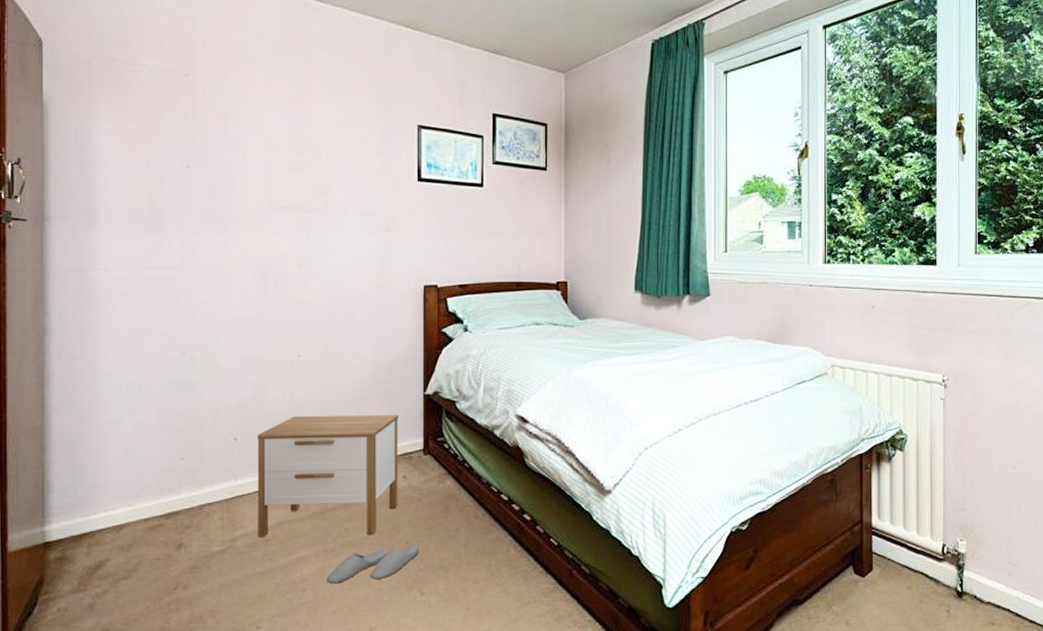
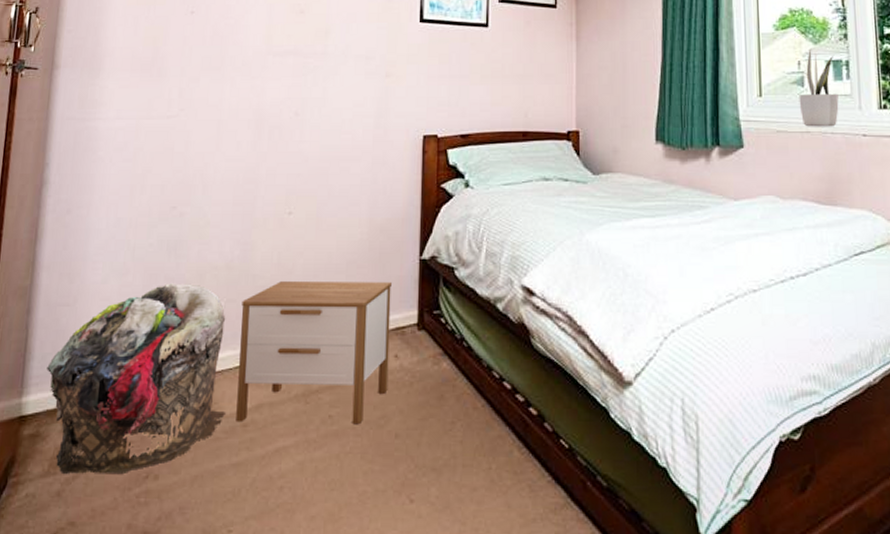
laundry basket: none [67,421,247,591] -> present [47,283,226,475]
slippers: present [326,544,419,584] -> none [306,438,410,483]
potted plant: none [758,211,791,279] -> present [799,48,839,127]

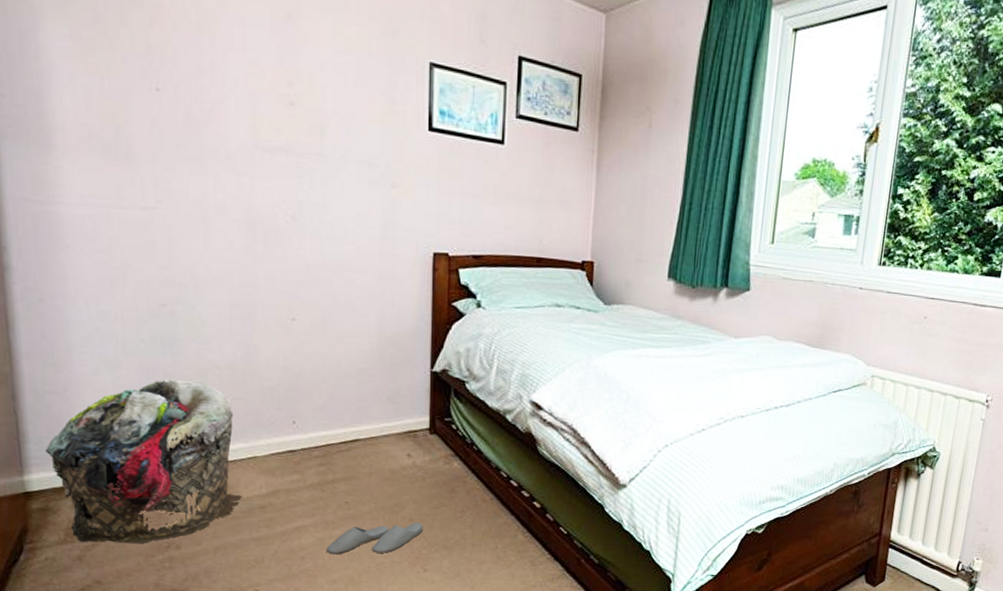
nightstand: present [236,281,392,425] -> none [249,384,403,510]
slippers: none [306,438,410,483] -> present [326,522,424,555]
potted plant: present [799,48,839,127] -> none [807,200,848,278]

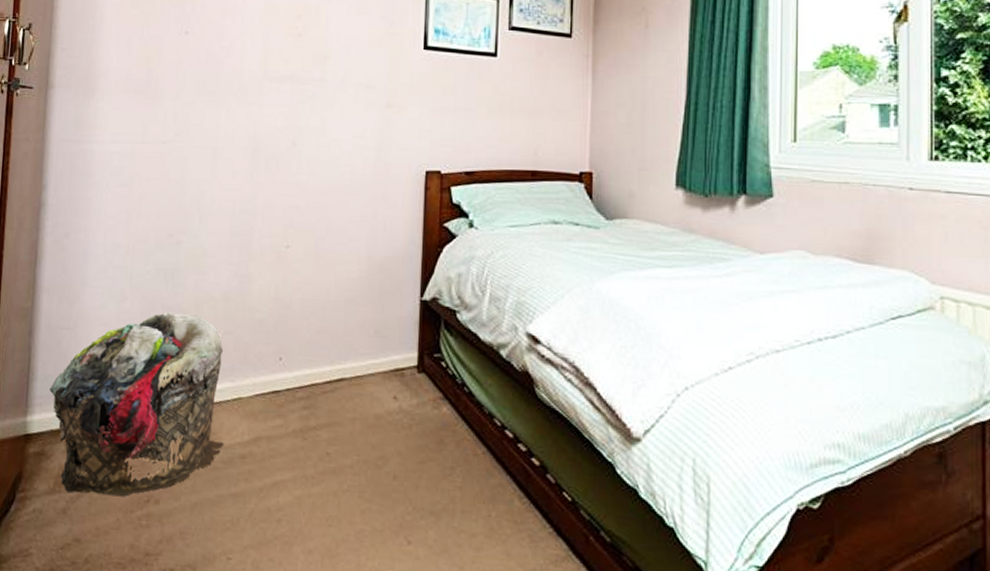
slippers: present [326,522,424,555] -> none [304,480,408,518]

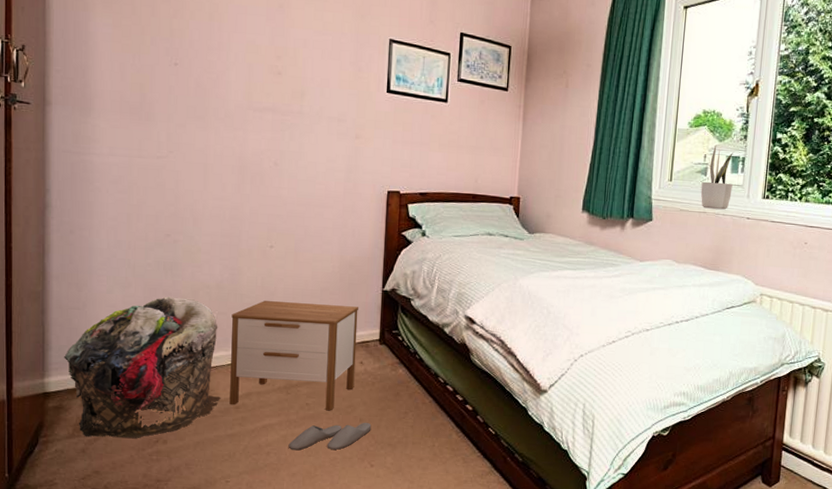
nightstand: none [234,316,391,464] -> present [229,301,358,411]
slippers: none [304,480,408,518] -> present [288,422,372,451]
potted plant: none [838,90,883,178] -> present [700,144,734,210]

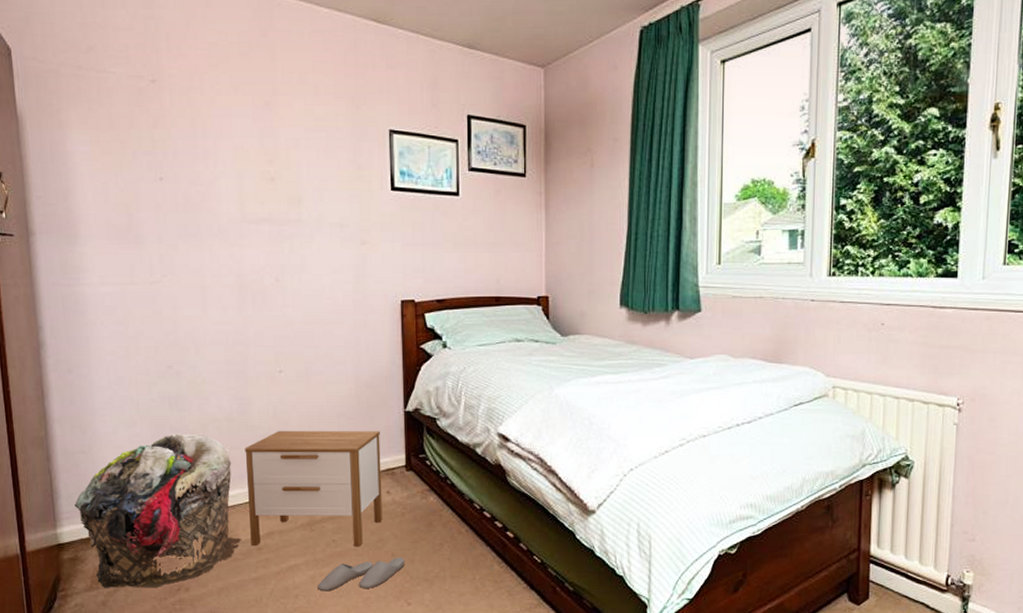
potted plant: present [700,144,734,210] -> none [755,218,792,293]

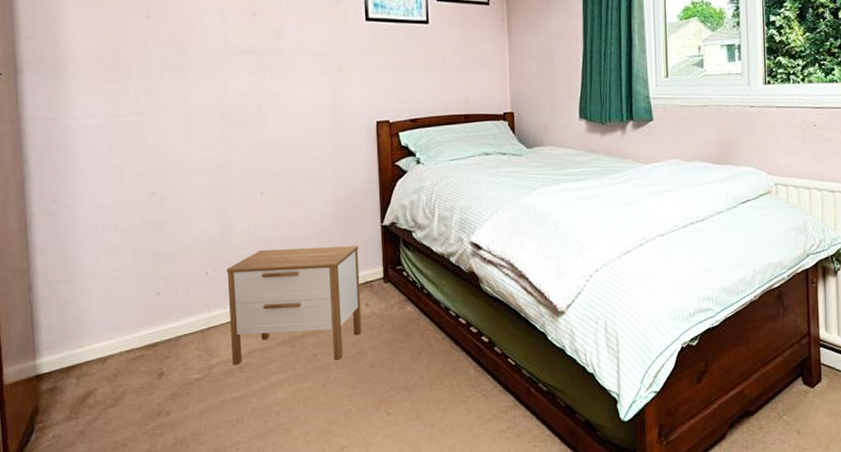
laundry basket: present [74,433,241,589] -> none [55,257,223,418]
slippers: present [317,557,405,592] -> none [298,367,384,407]

